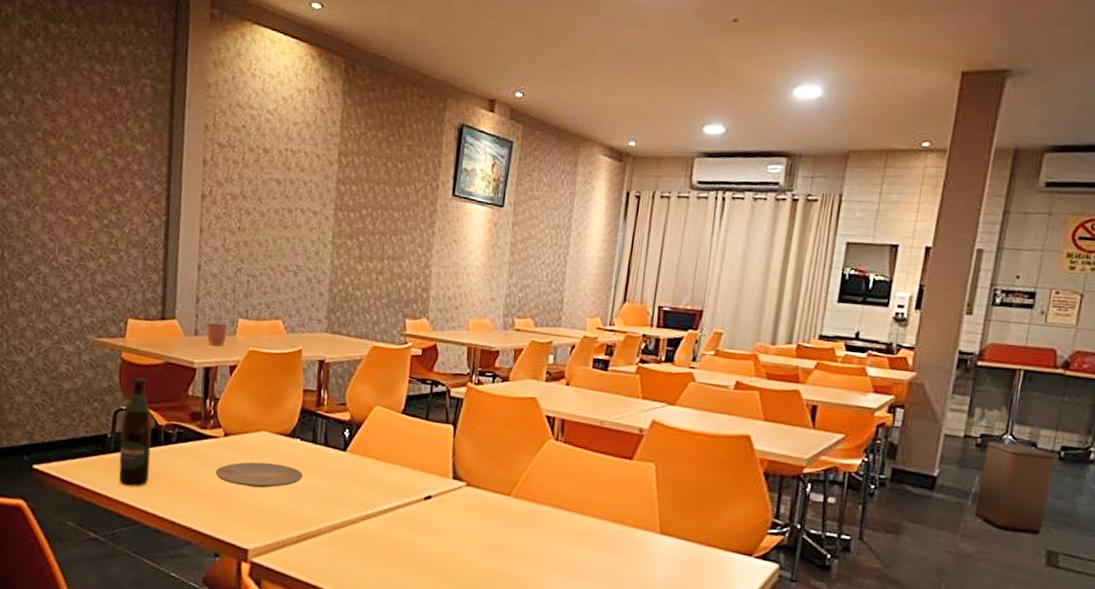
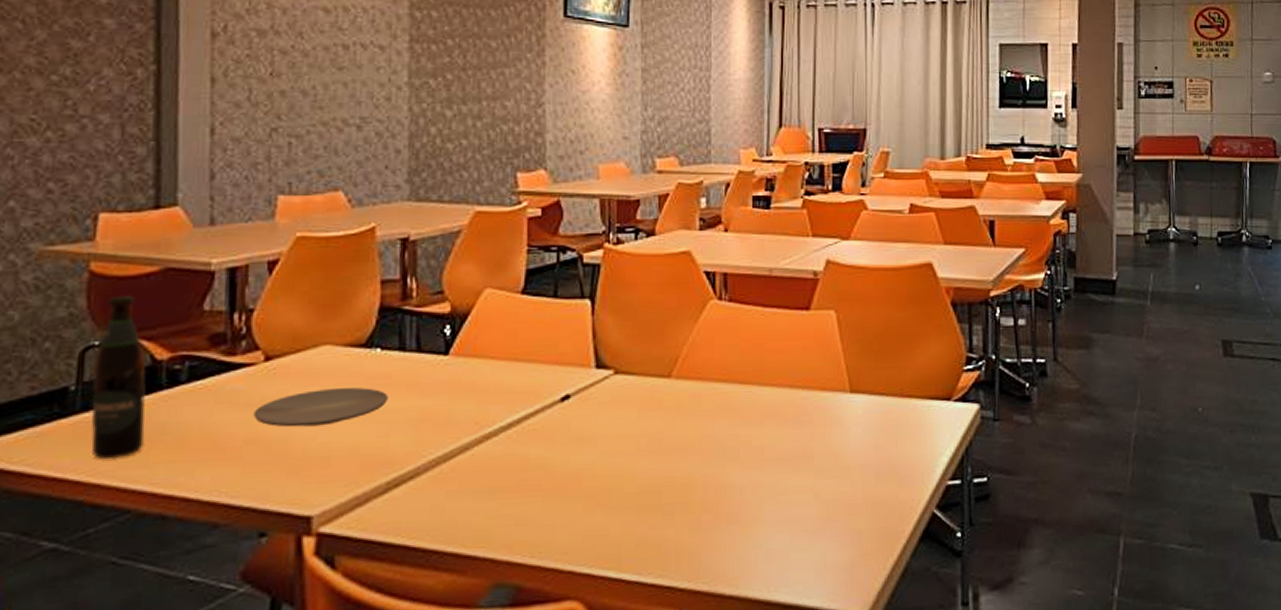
cup: present [206,323,227,347] -> none [229,204,261,237]
pedal bin: present [970,441,1055,535] -> none [1151,235,1215,327]

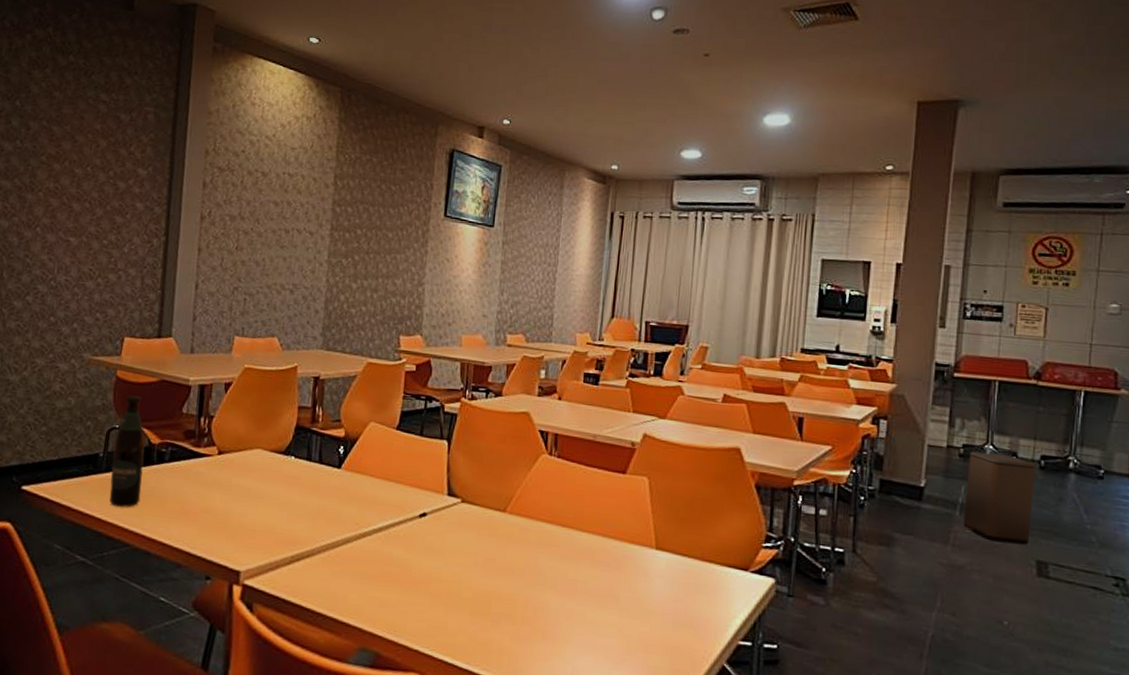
plate: present [253,387,388,428] -> none [208,480,297,508]
pedal bin: none [1151,235,1215,327] -> present [959,451,1036,545]

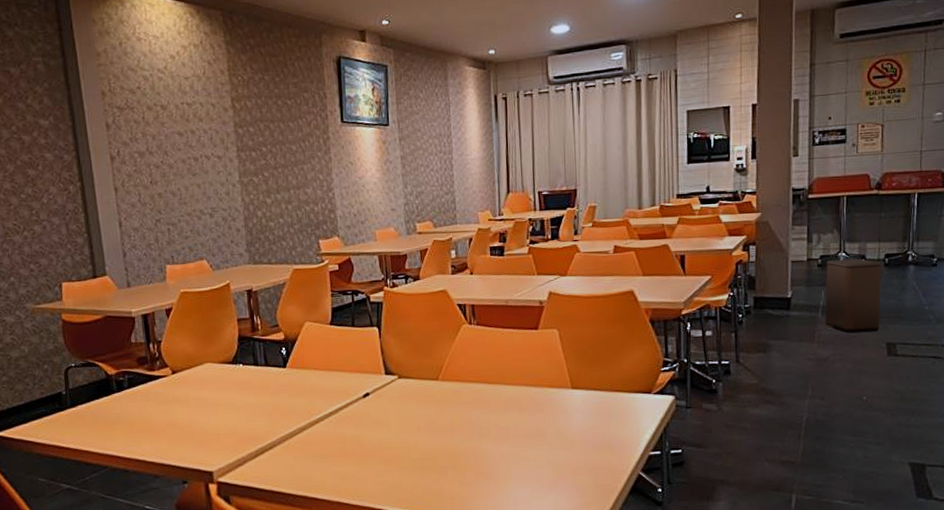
bottle: present [109,395,145,508] -> none [73,334,109,436]

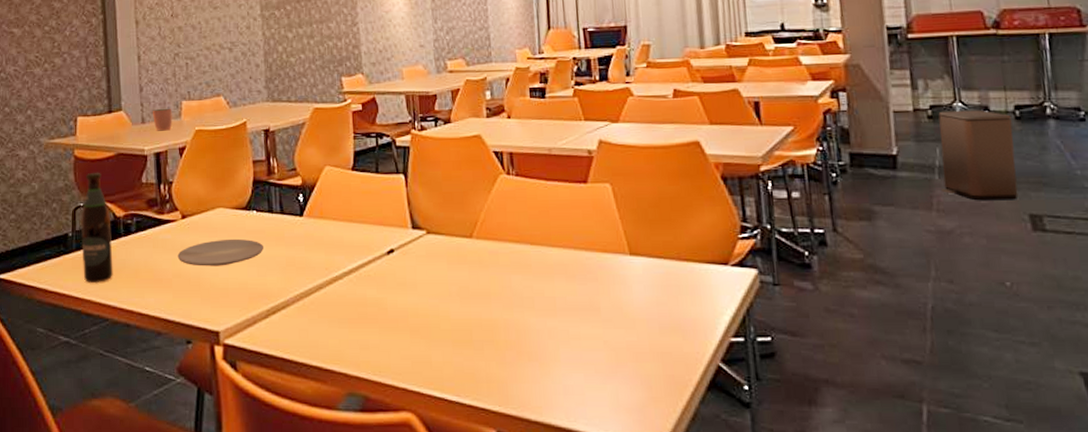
bottle: none [73,334,109,436] -> present [80,172,113,284]
cup: none [138,272,158,294] -> present [153,108,173,131]
plate: none [169,390,251,416] -> present [177,238,263,267]

